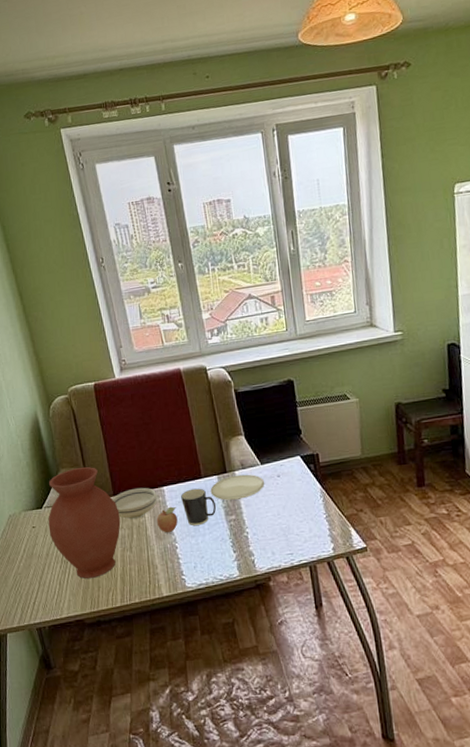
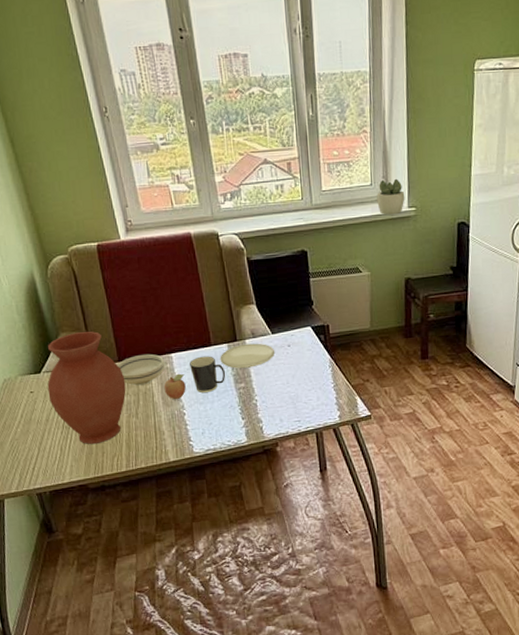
succulent plant: none [361,304,391,341] -> present [377,178,405,215]

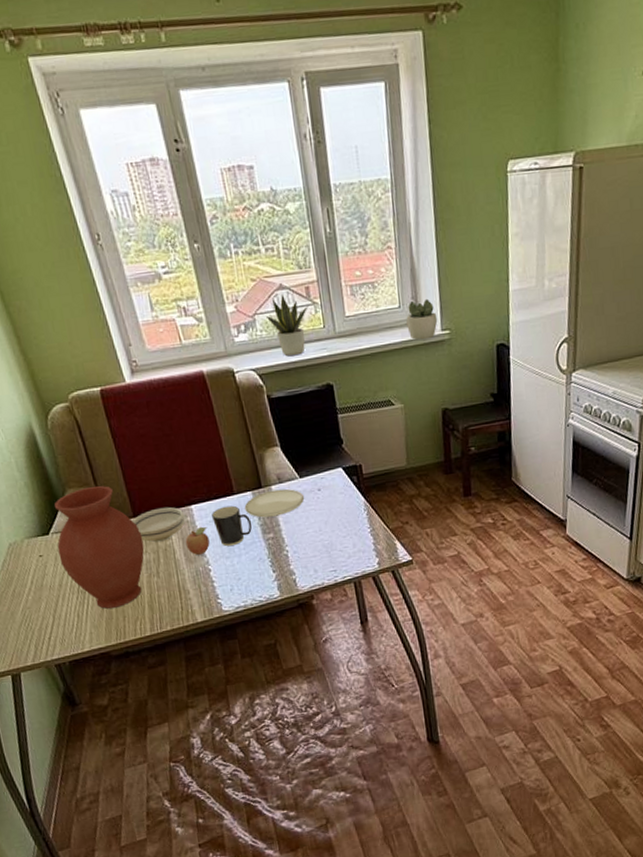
potted plant: none [251,167,289,224] -> present [267,293,308,357]

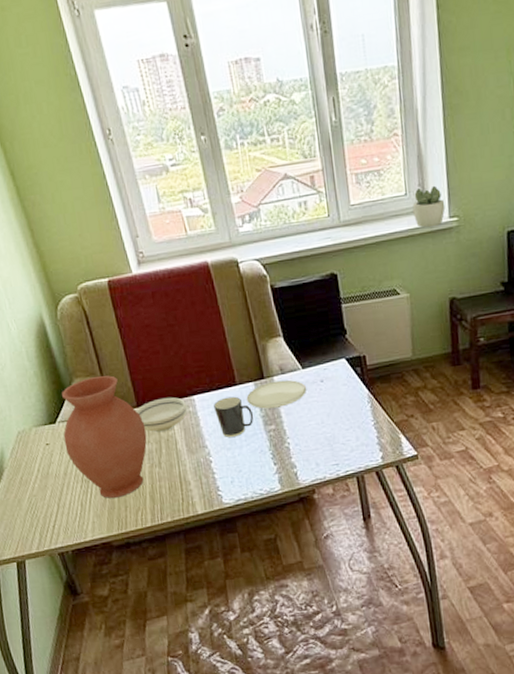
fruit: present [185,526,210,556] -> none [187,417,212,447]
potted plant: present [267,293,308,357] -> none [271,183,313,246]

